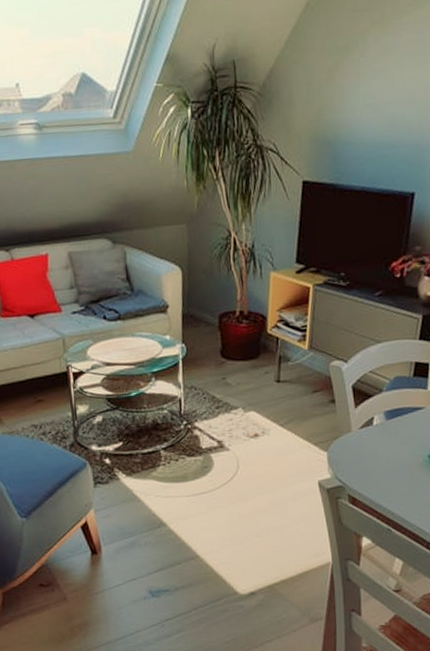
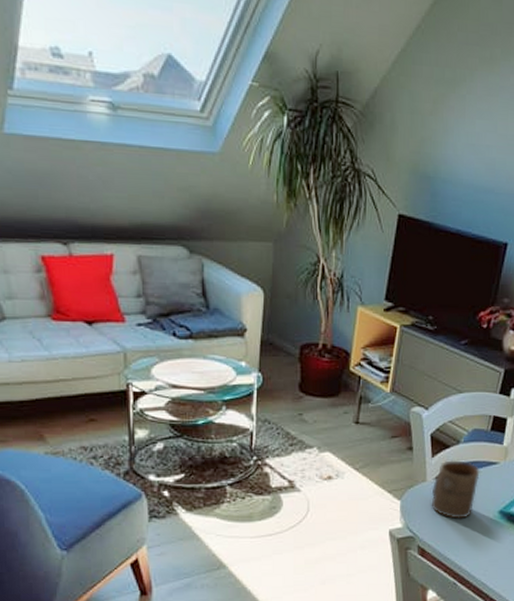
cup: none [357,408,406,466] -> present [431,460,480,519]

